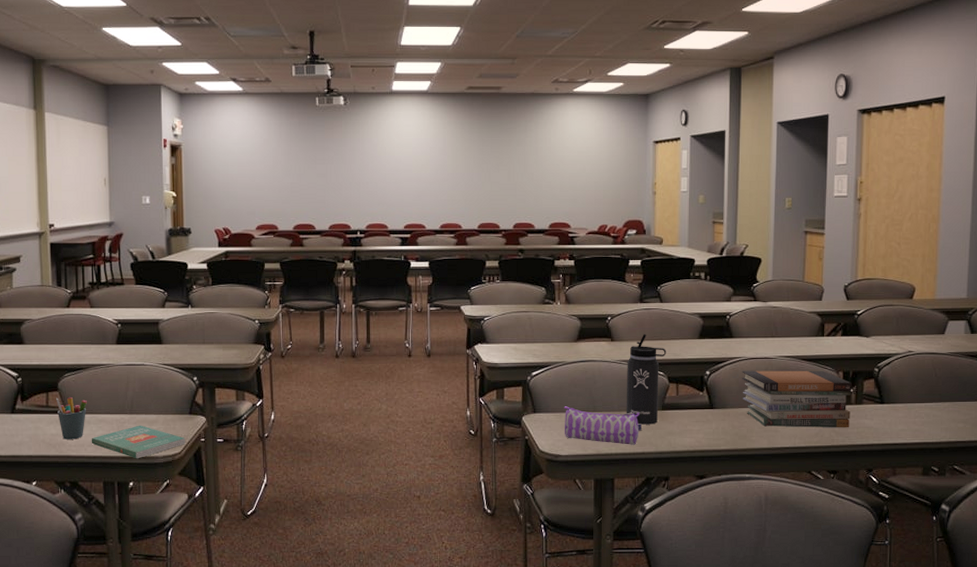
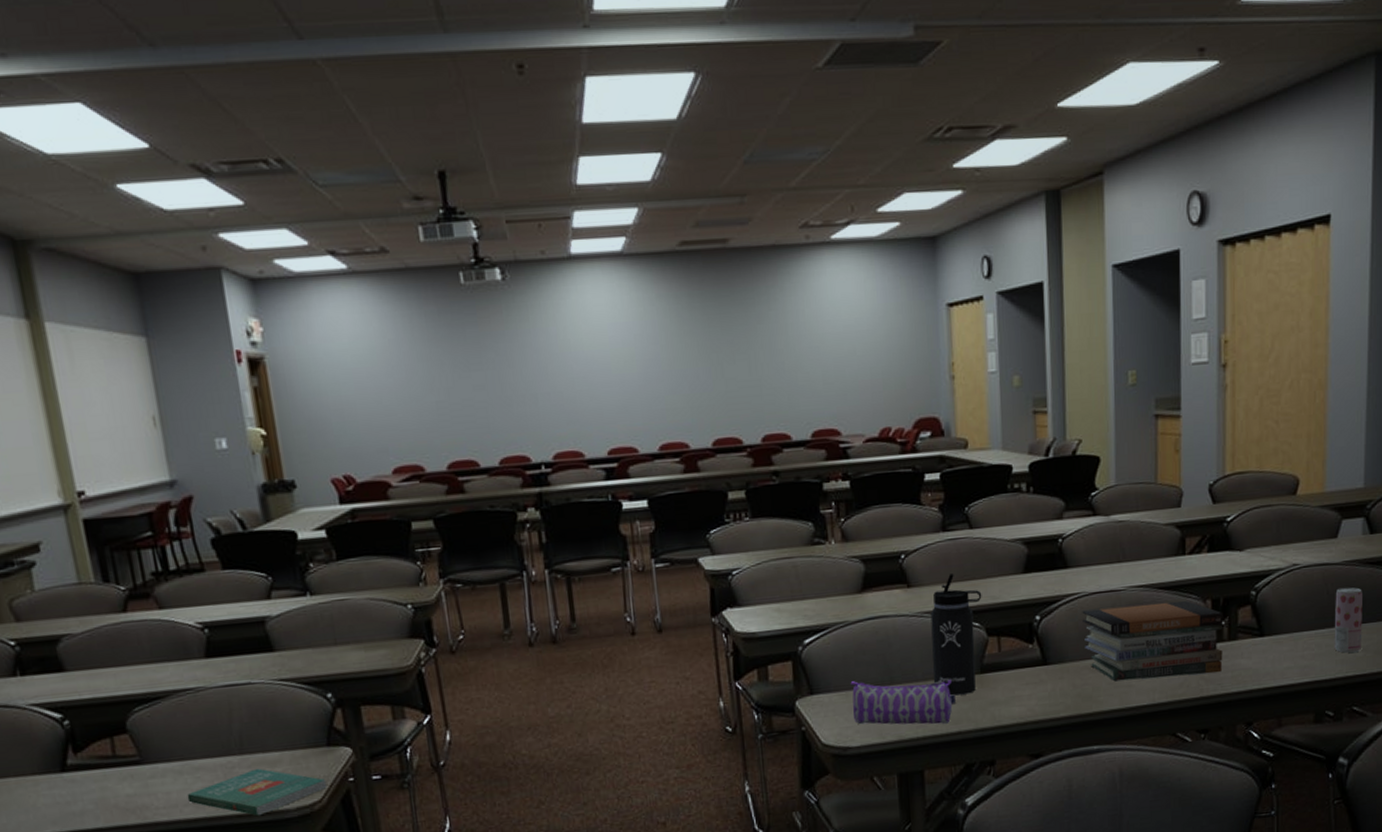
pen holder: present [56,396,87,439] -> none [126,739,175,801]
beverage can: none [940,372,964,423] -> present [1334,587,1362,653]

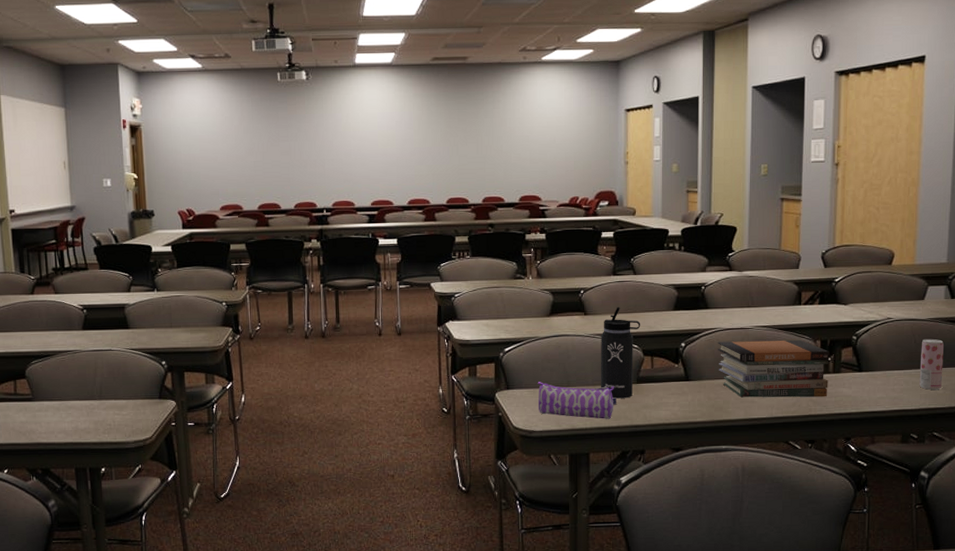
book: present [187,768,327,816] -> none [61,410,156,445]

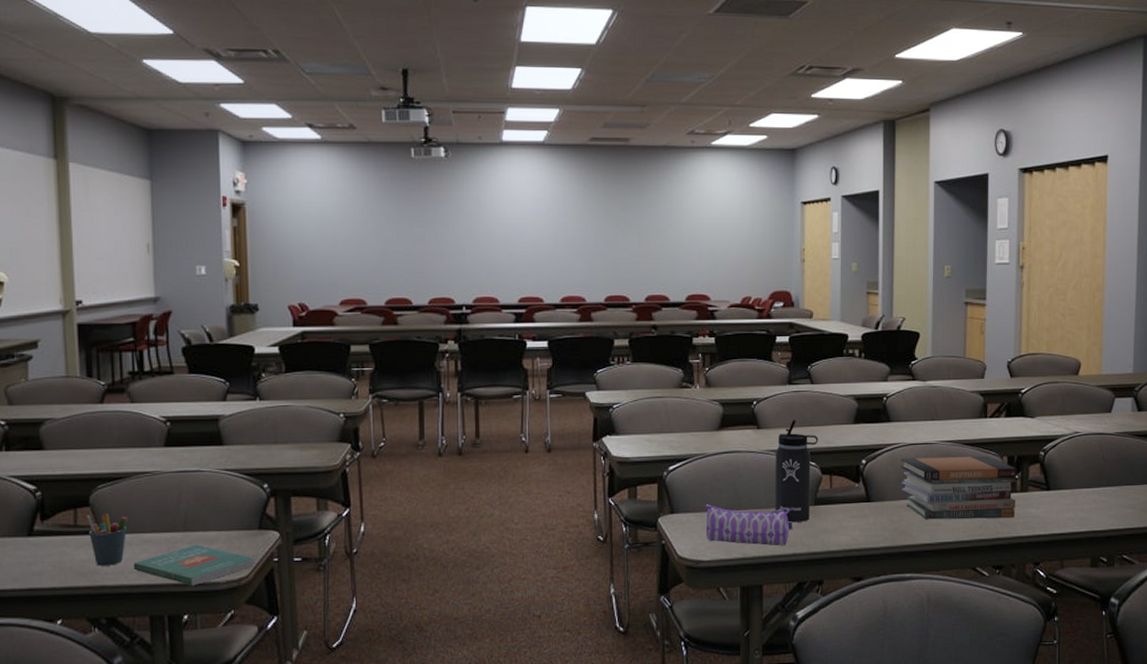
pen holder: none [24,384,56,427] -> present [87,513,128,566]
book: none [61,410,156,445] -> present [133,544,254,587]
beverage can: present [919,338,944,390] -> none [1108,454,1131,509]

